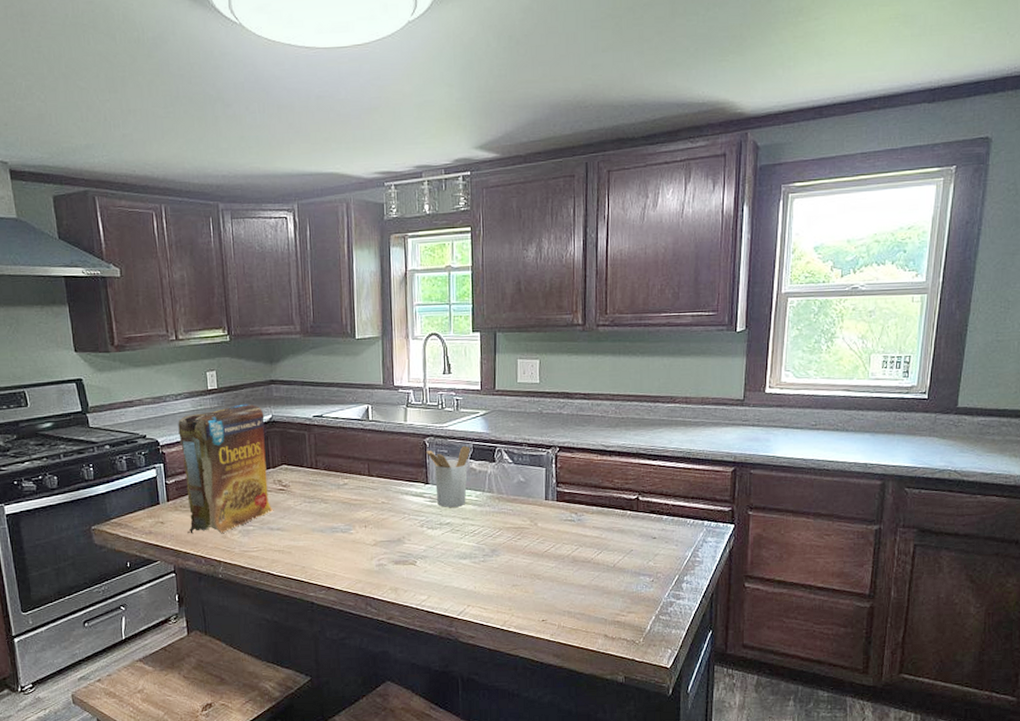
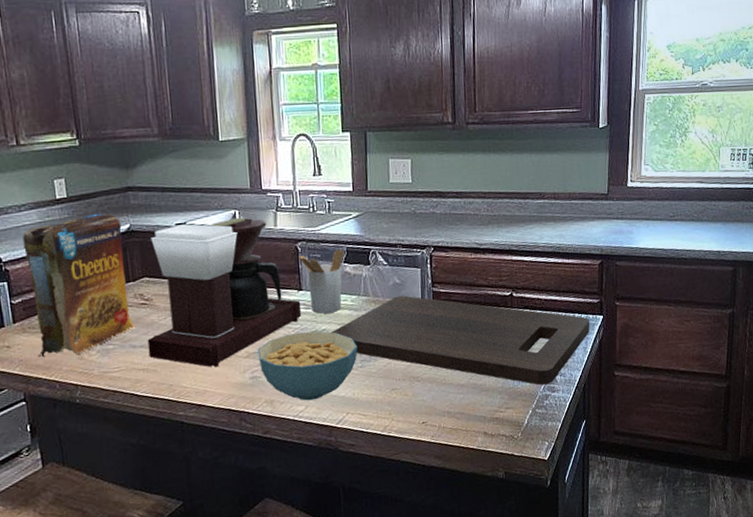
coffee maker: none [284,412,428,552] -> present [147,217,302,367]
cereal bowl: none [384,523,481,591] -> present [257,331,358,401]
cutting board: none [455,494,720,592] -> present [331,295,590,385]

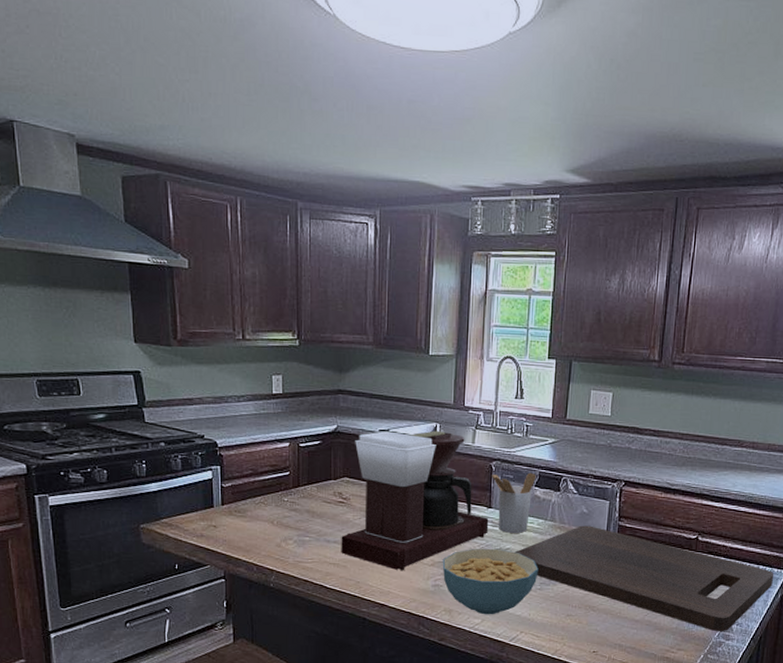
cereal box: present [22,213,136,358] -> none [239,411,332,543]

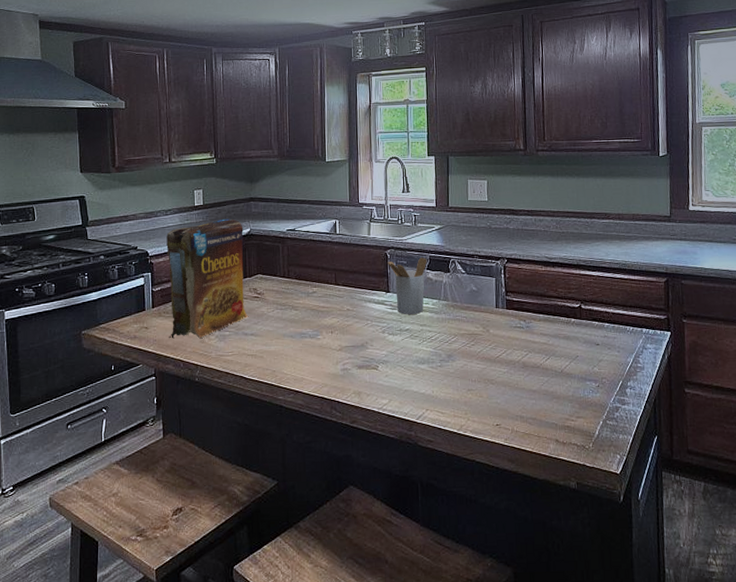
cereal box: none [239,411,332,543] -> present [166,218,249,339]
coffee maker: present [341,430,489,570] -> none [257,226,389,357]
cereal bowl: present [442,548,539,615] -> none [349,330,437,395]
cutting board: present [514,525,774,632] -> none [413,302,658,397]

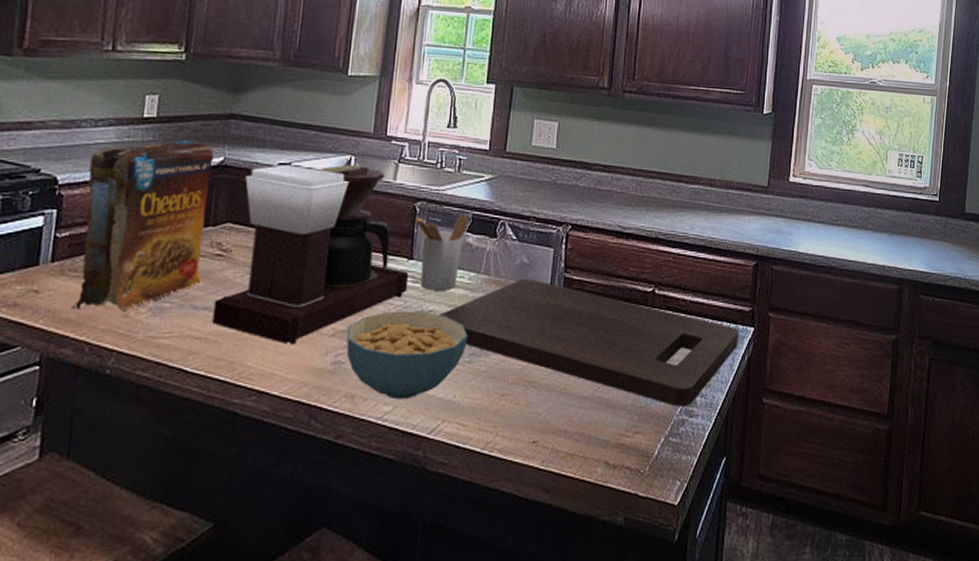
coffee maker: none [257,226,389,357] -> present [212,164,409,344]
cereal bowl: none [349,330,437,395] -> present [346,311,468,400]
cutting board: none [413,302,658,397] -> present [438,279,740,407]

